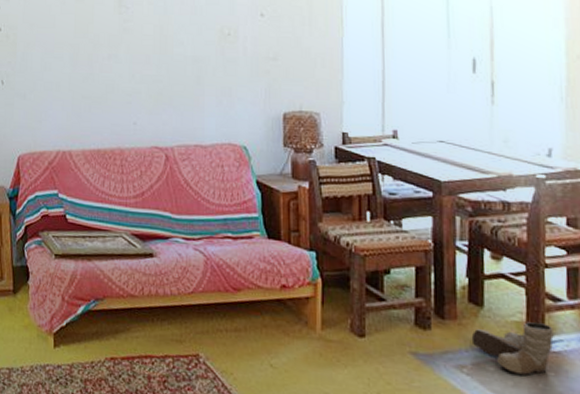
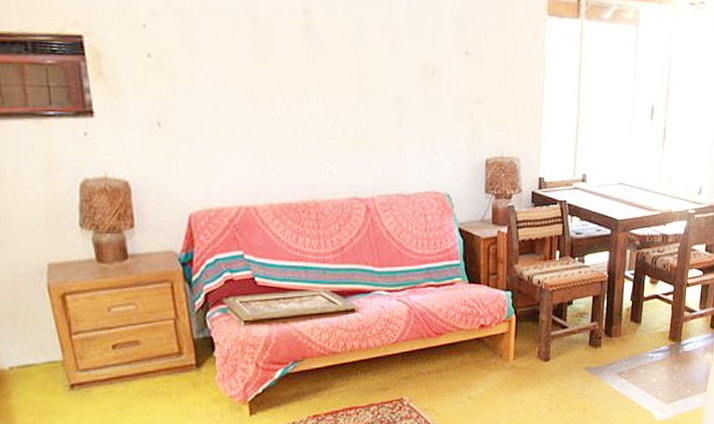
boots: present [471,322,555,375] -> none [630,331,688,373]

